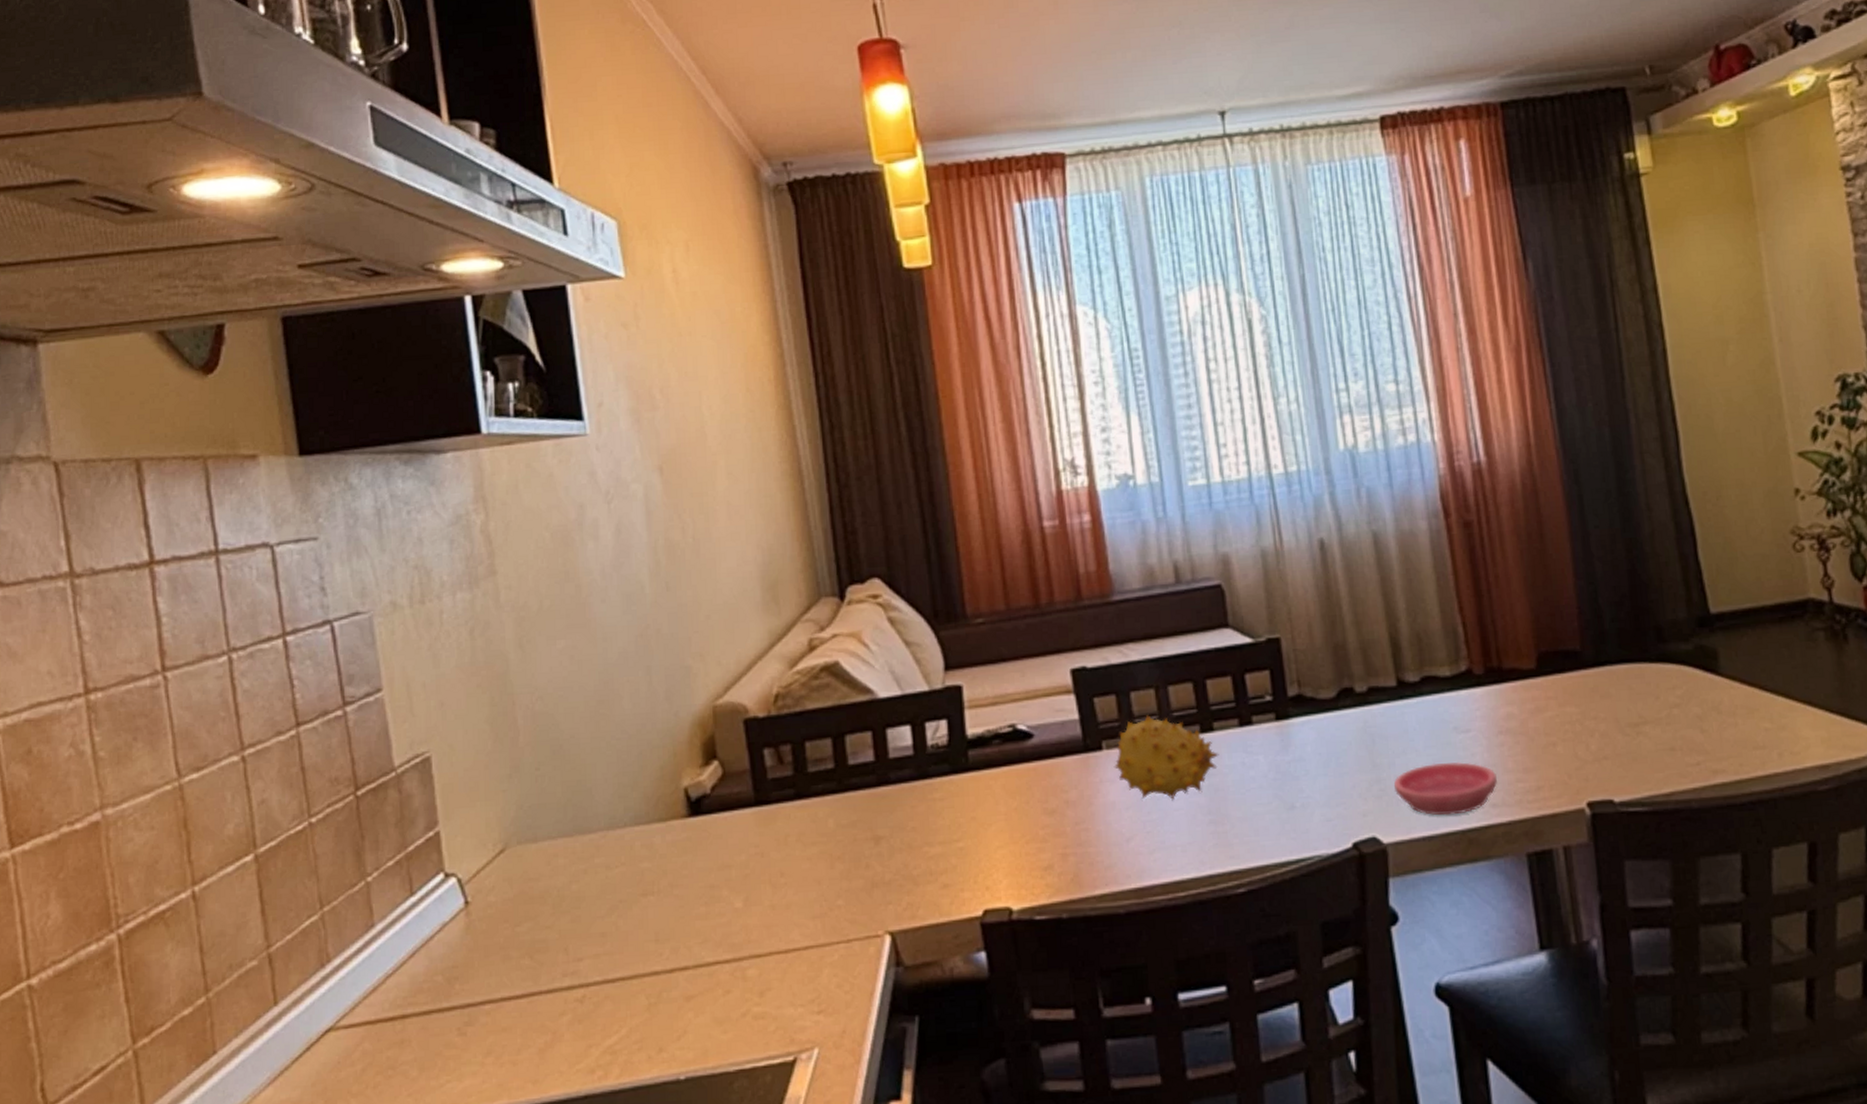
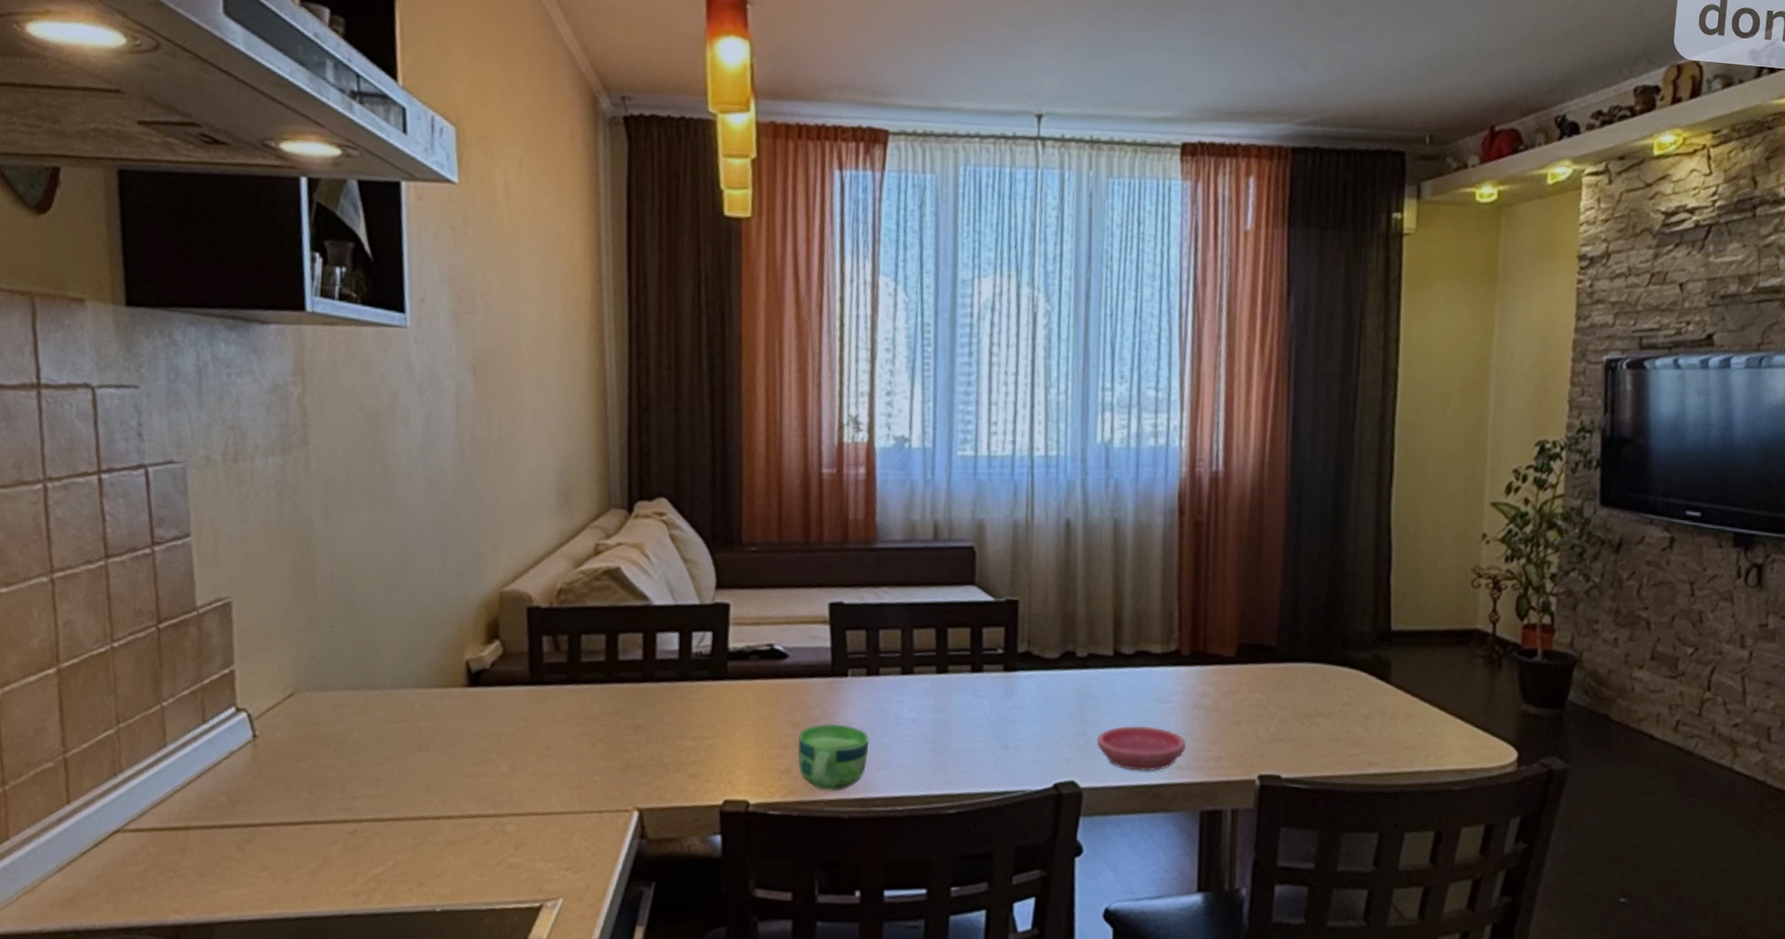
cup: none [1057,806,1138,885] -> present [797,724,869,791]
fruit: present [1113,714,1219,801] -> none [855,651,950,728]

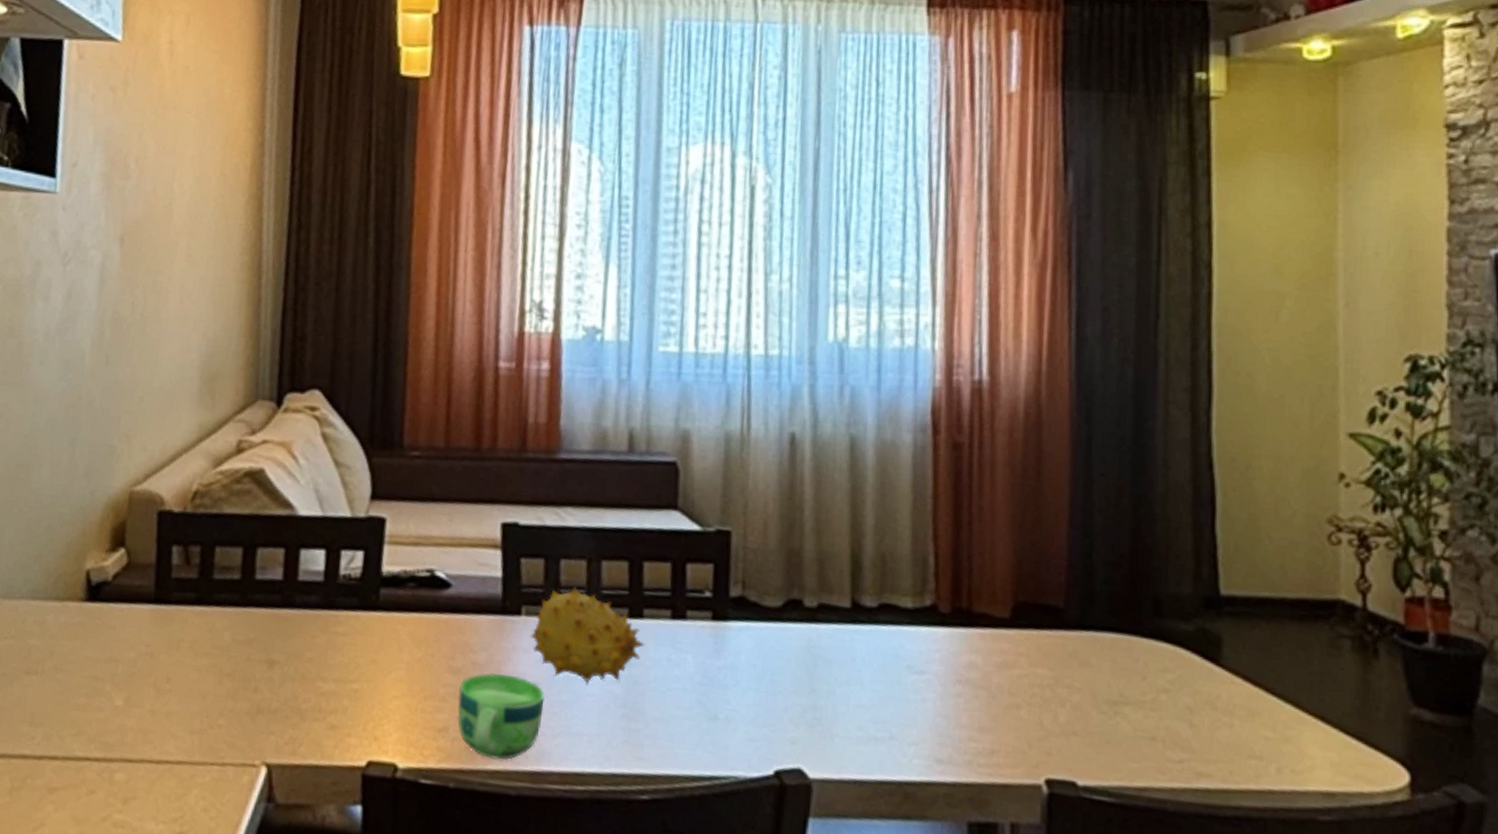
fruit: none [855,651,950,728] -> present [529,586,645,685]
saucer: present [1096,725,1186,771] -> none [830,700,947,763]

